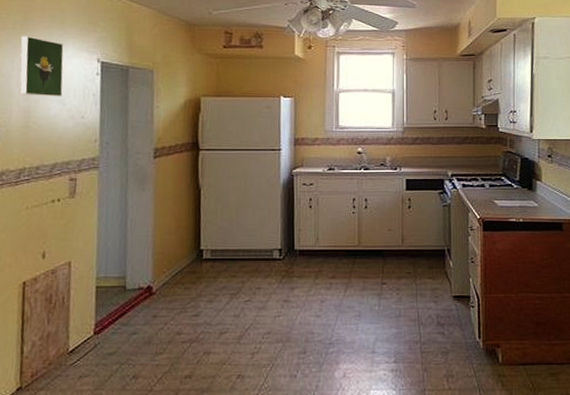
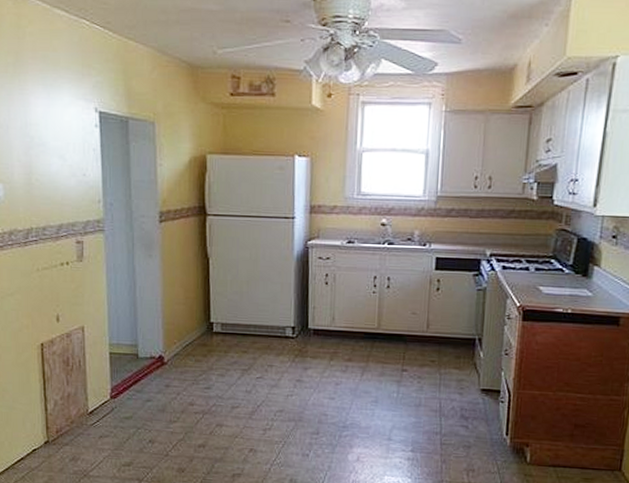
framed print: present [19,36,64,97] -> none [14,80,62,152]

